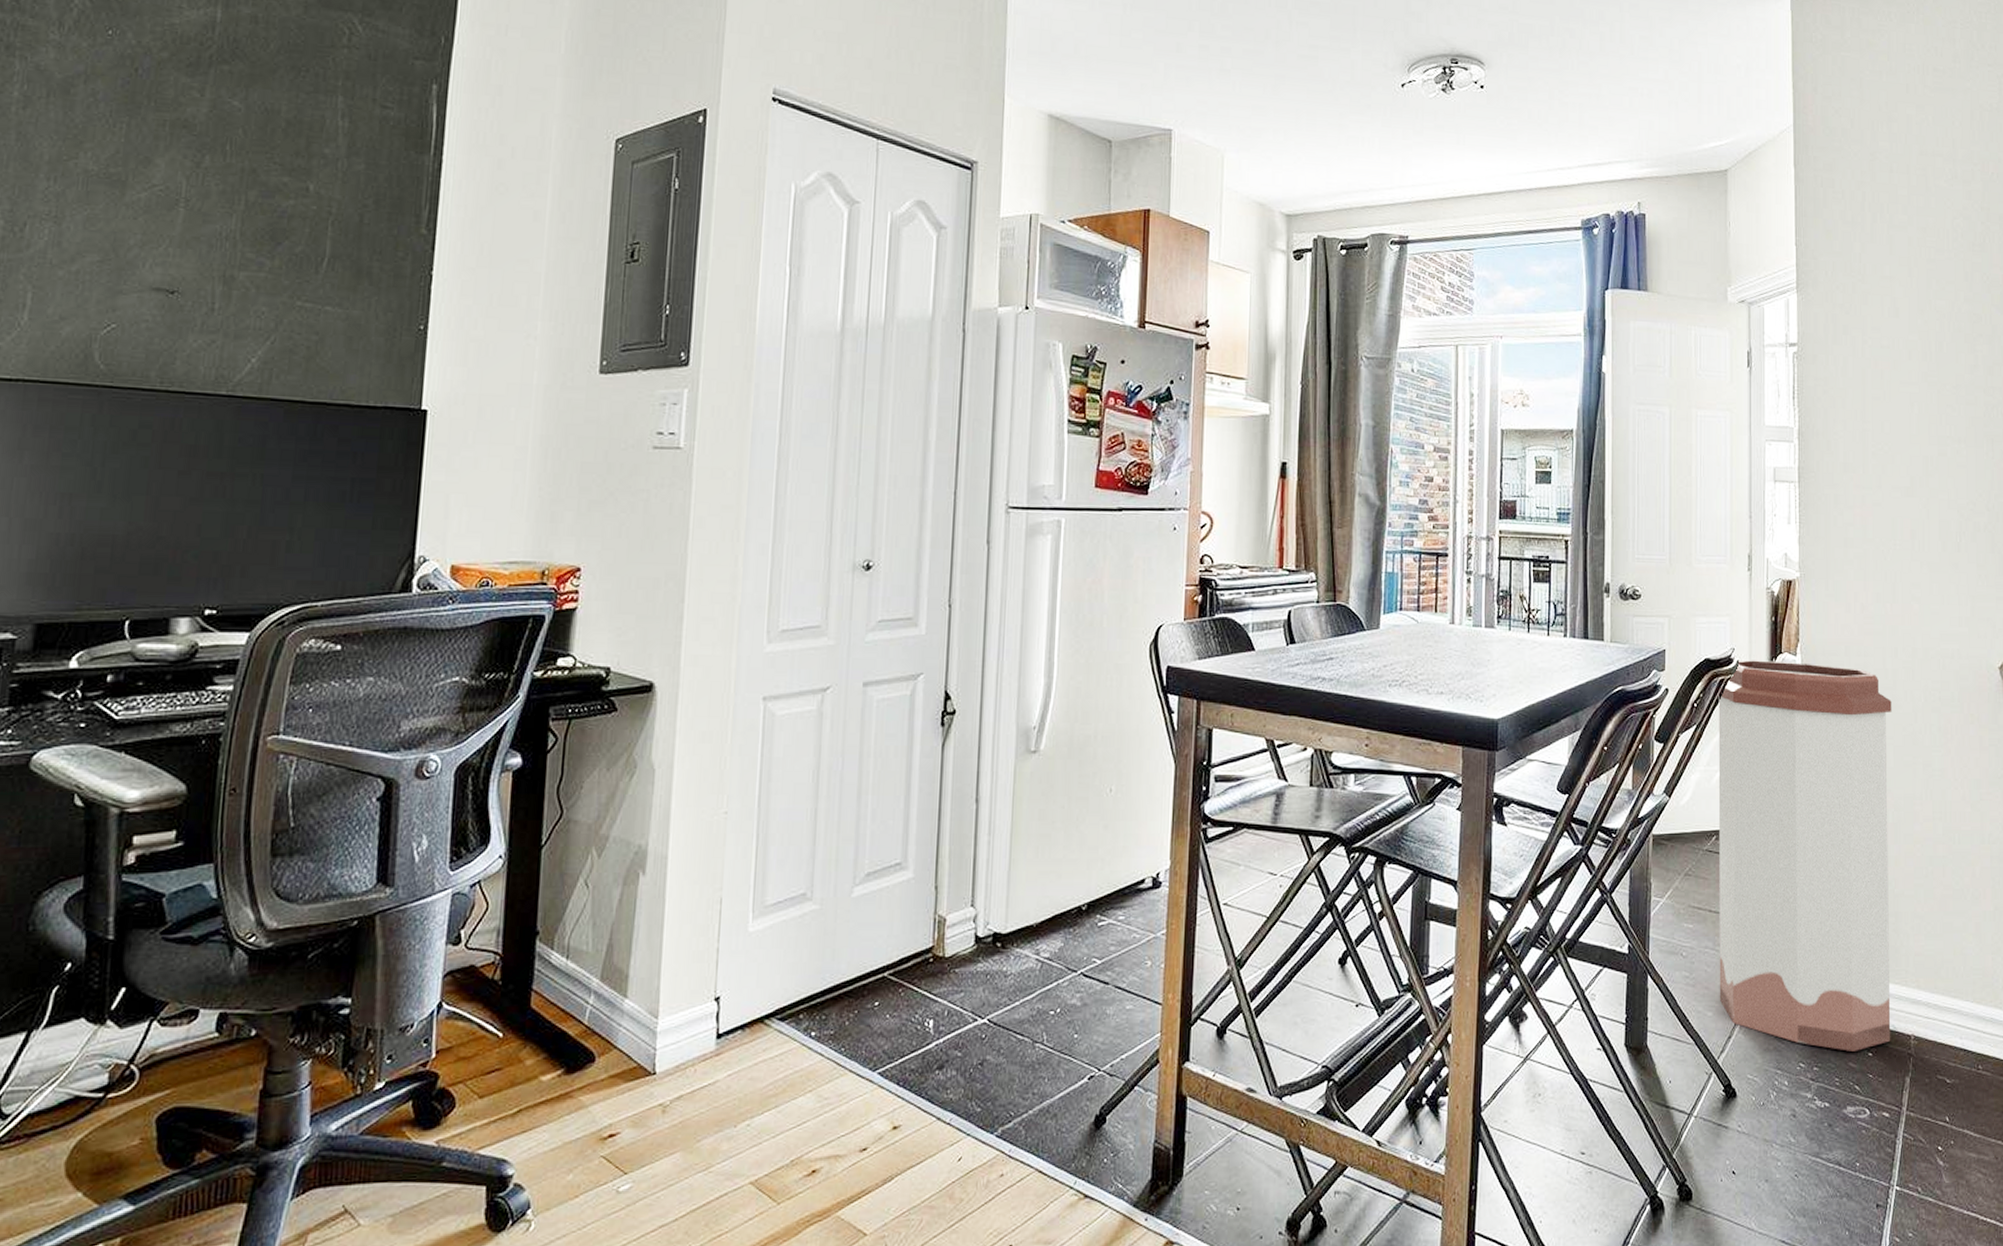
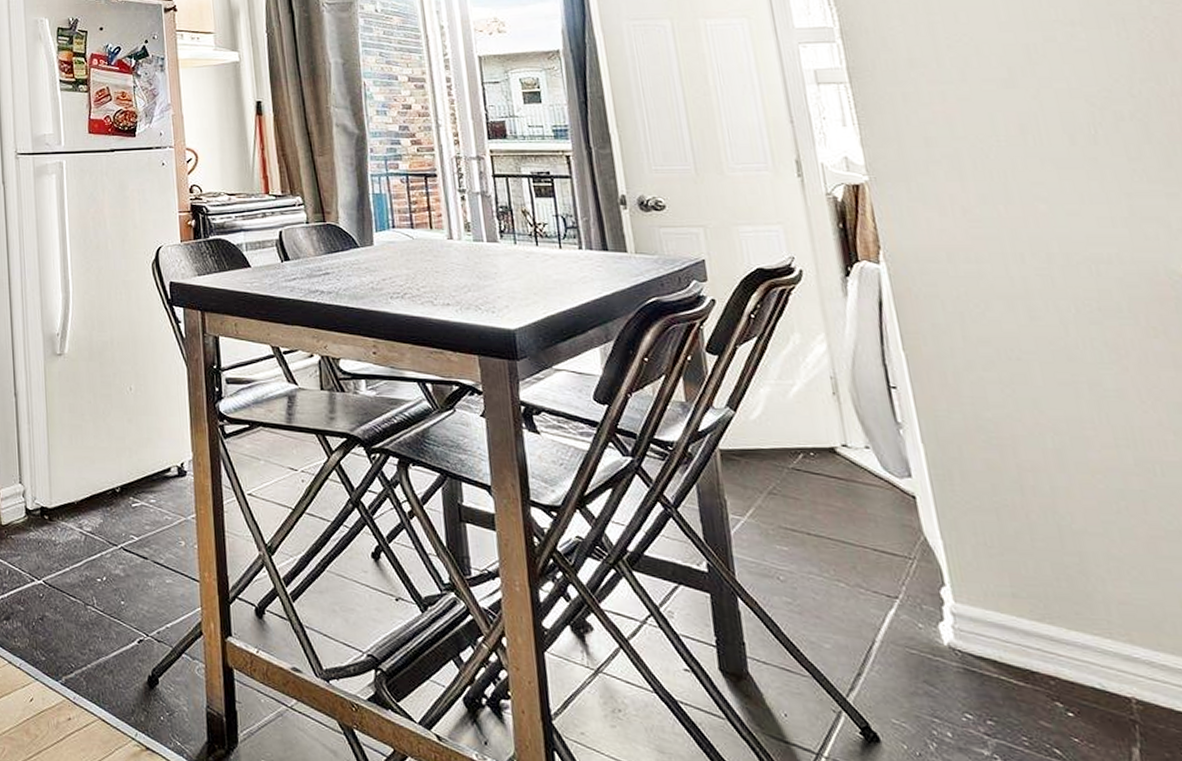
trash can: present [1718,660,1892,1051] -> none [781,269,1100,709]

